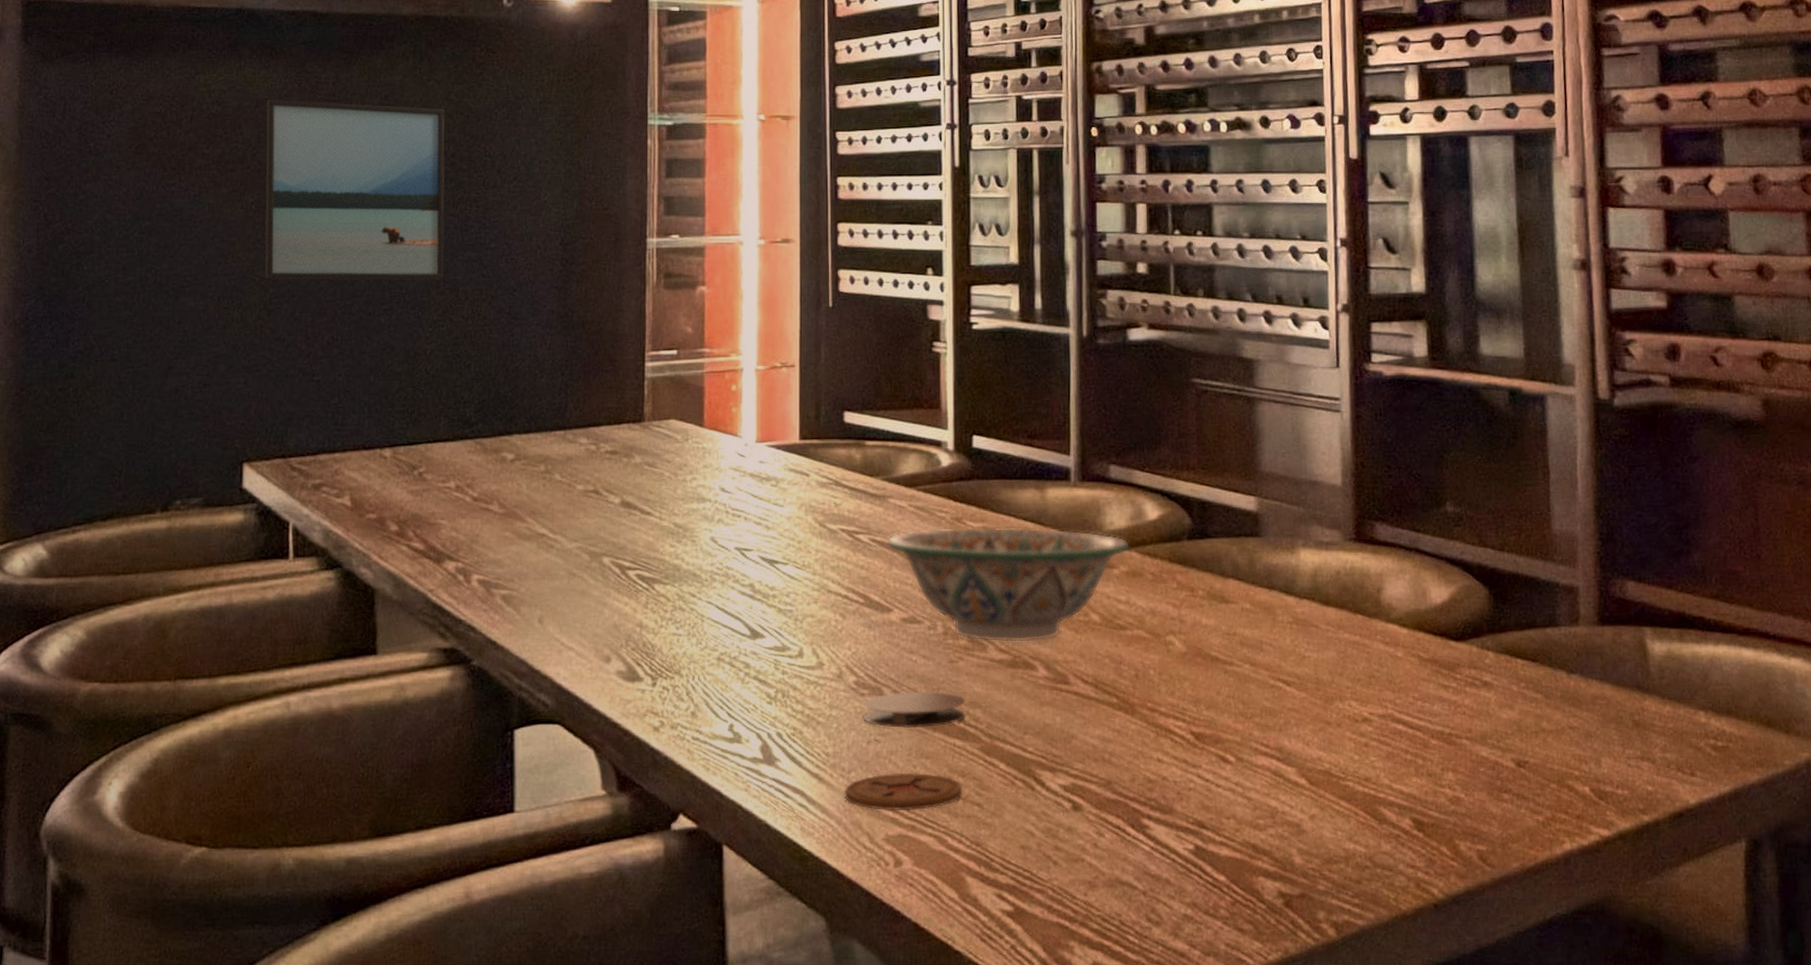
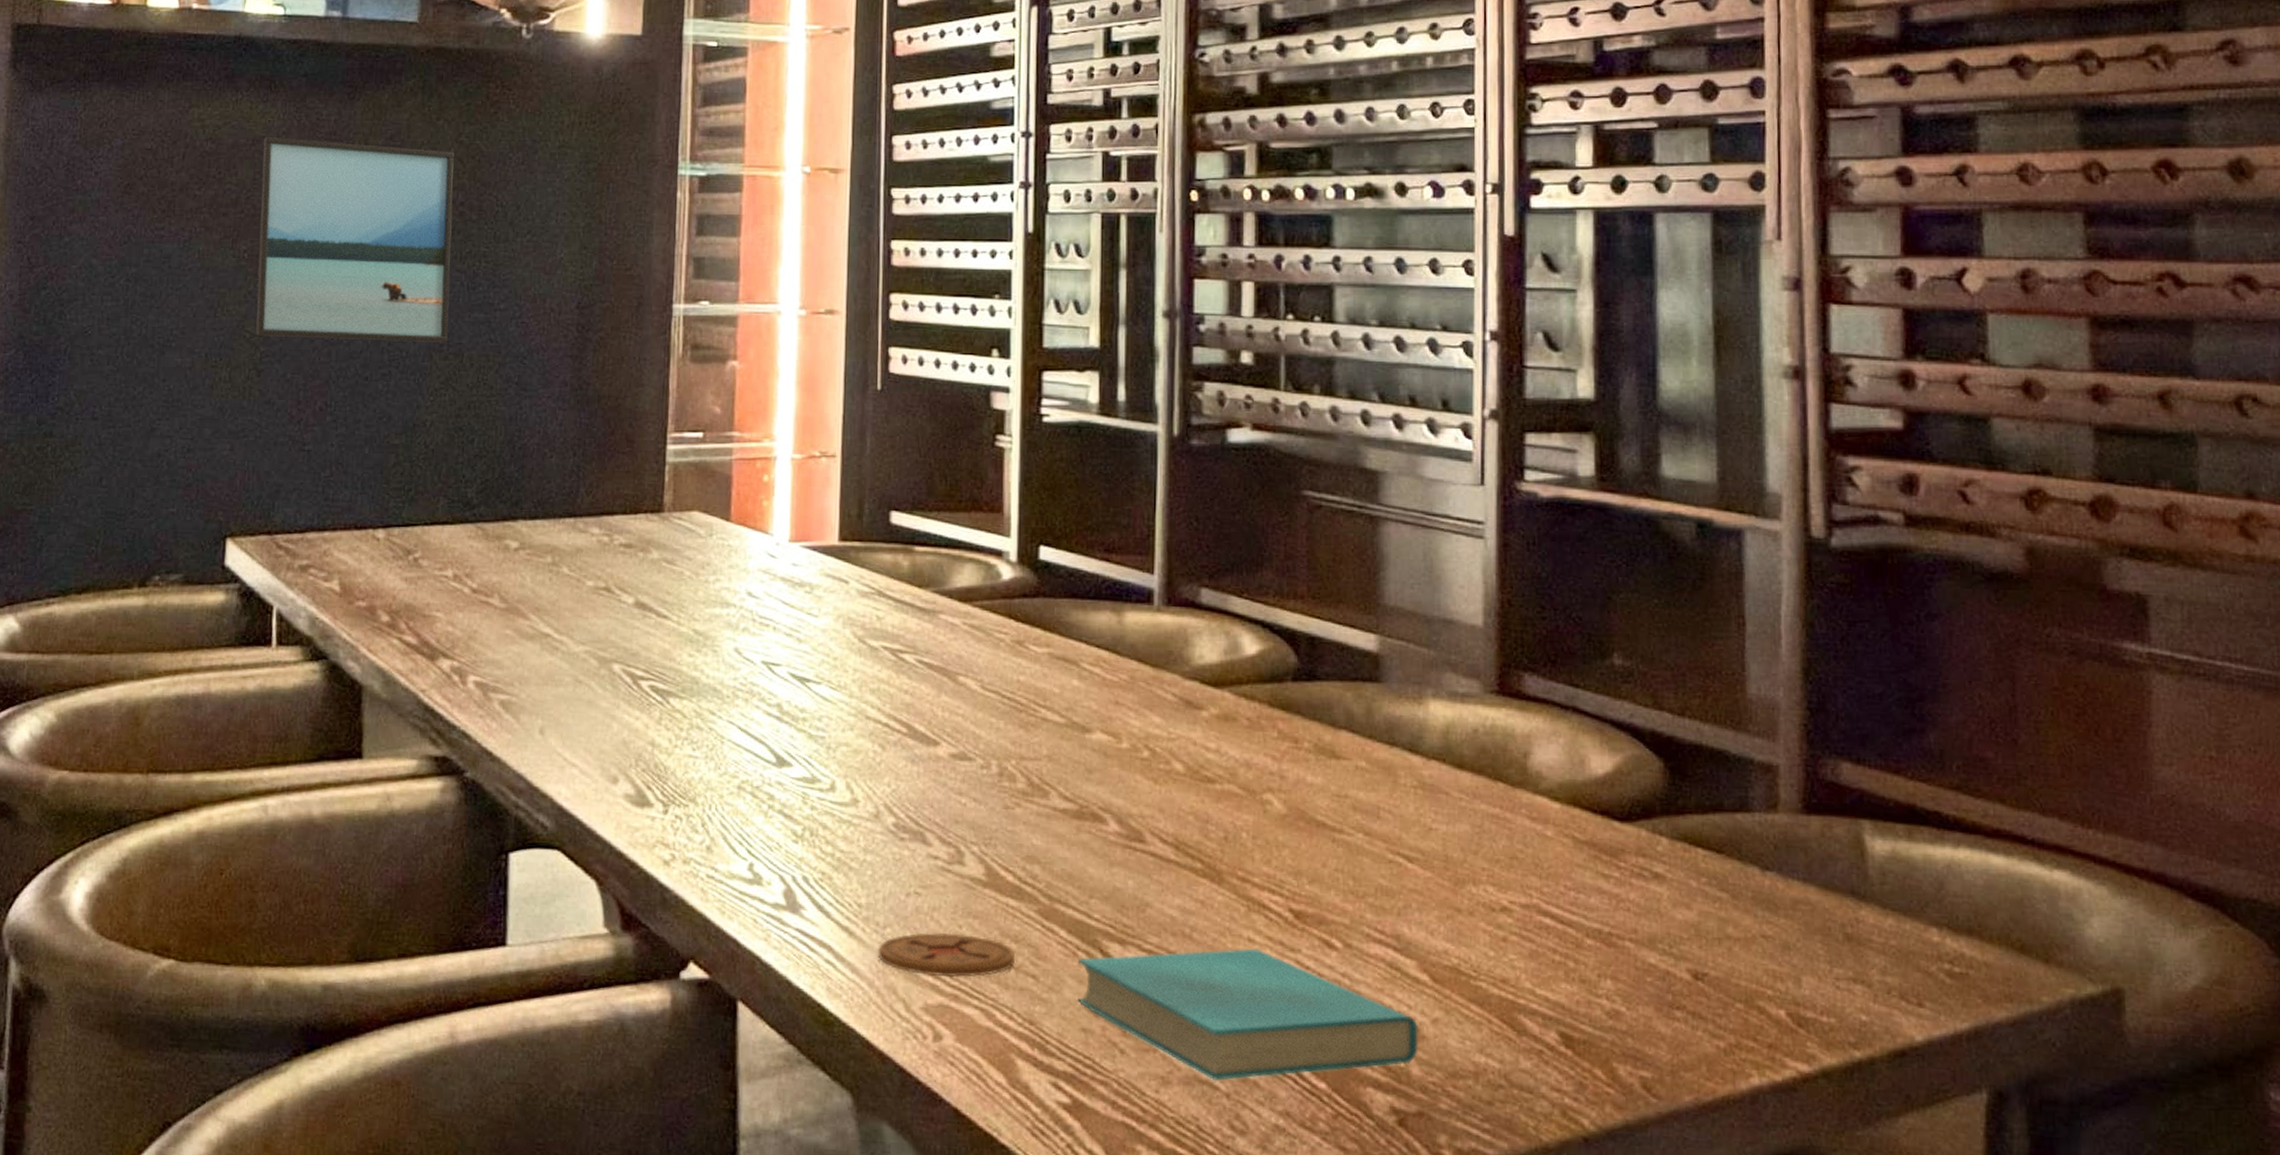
coaster: present [864,691,966,729] -> none [903,839,1022,883]
decorative bowl: present [886,526,1131,643] -> none [934,651,1223,791]
book: none [1016,767,1300,881] -> present [1078,948,1418,1081]

